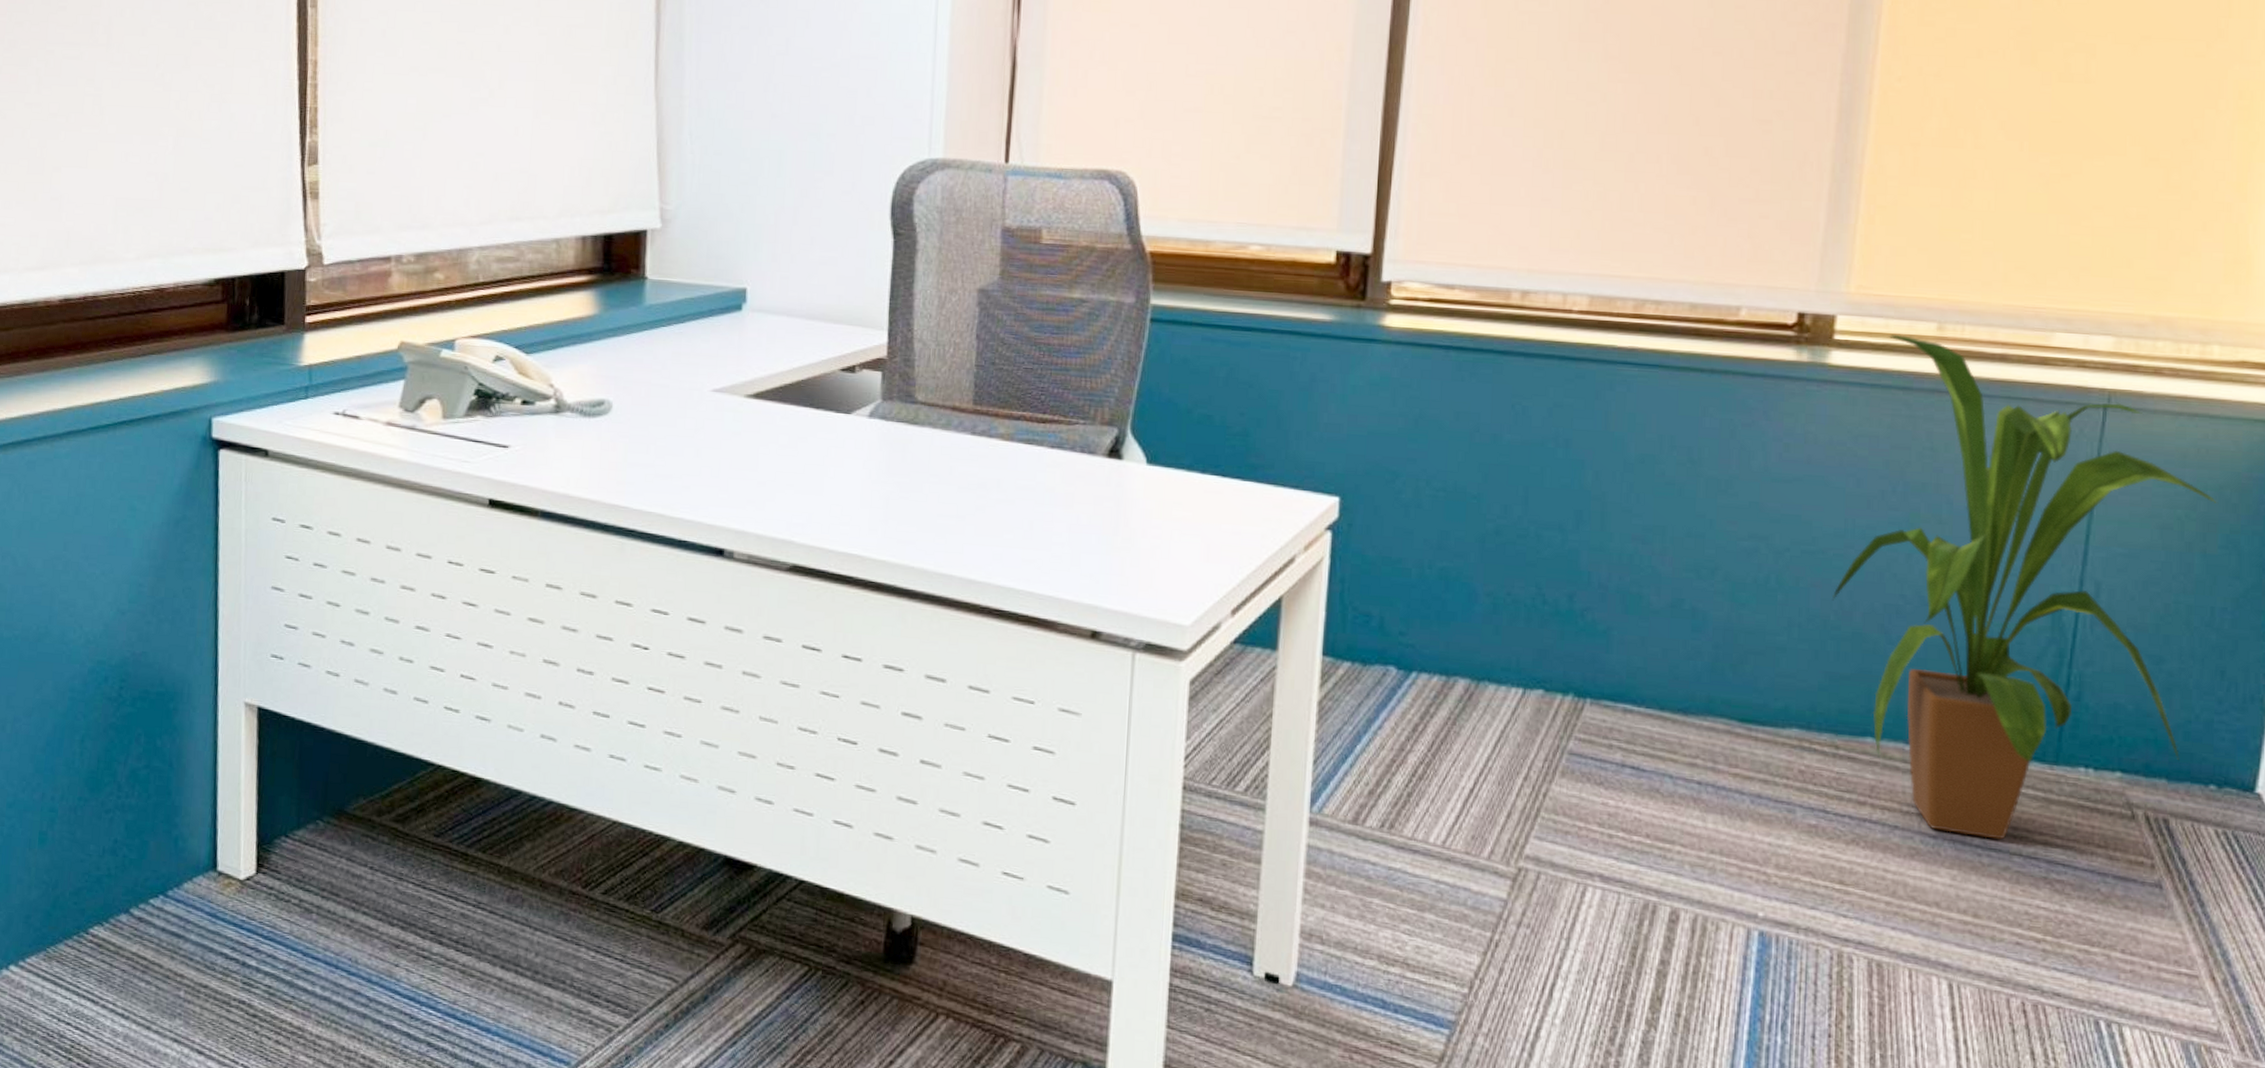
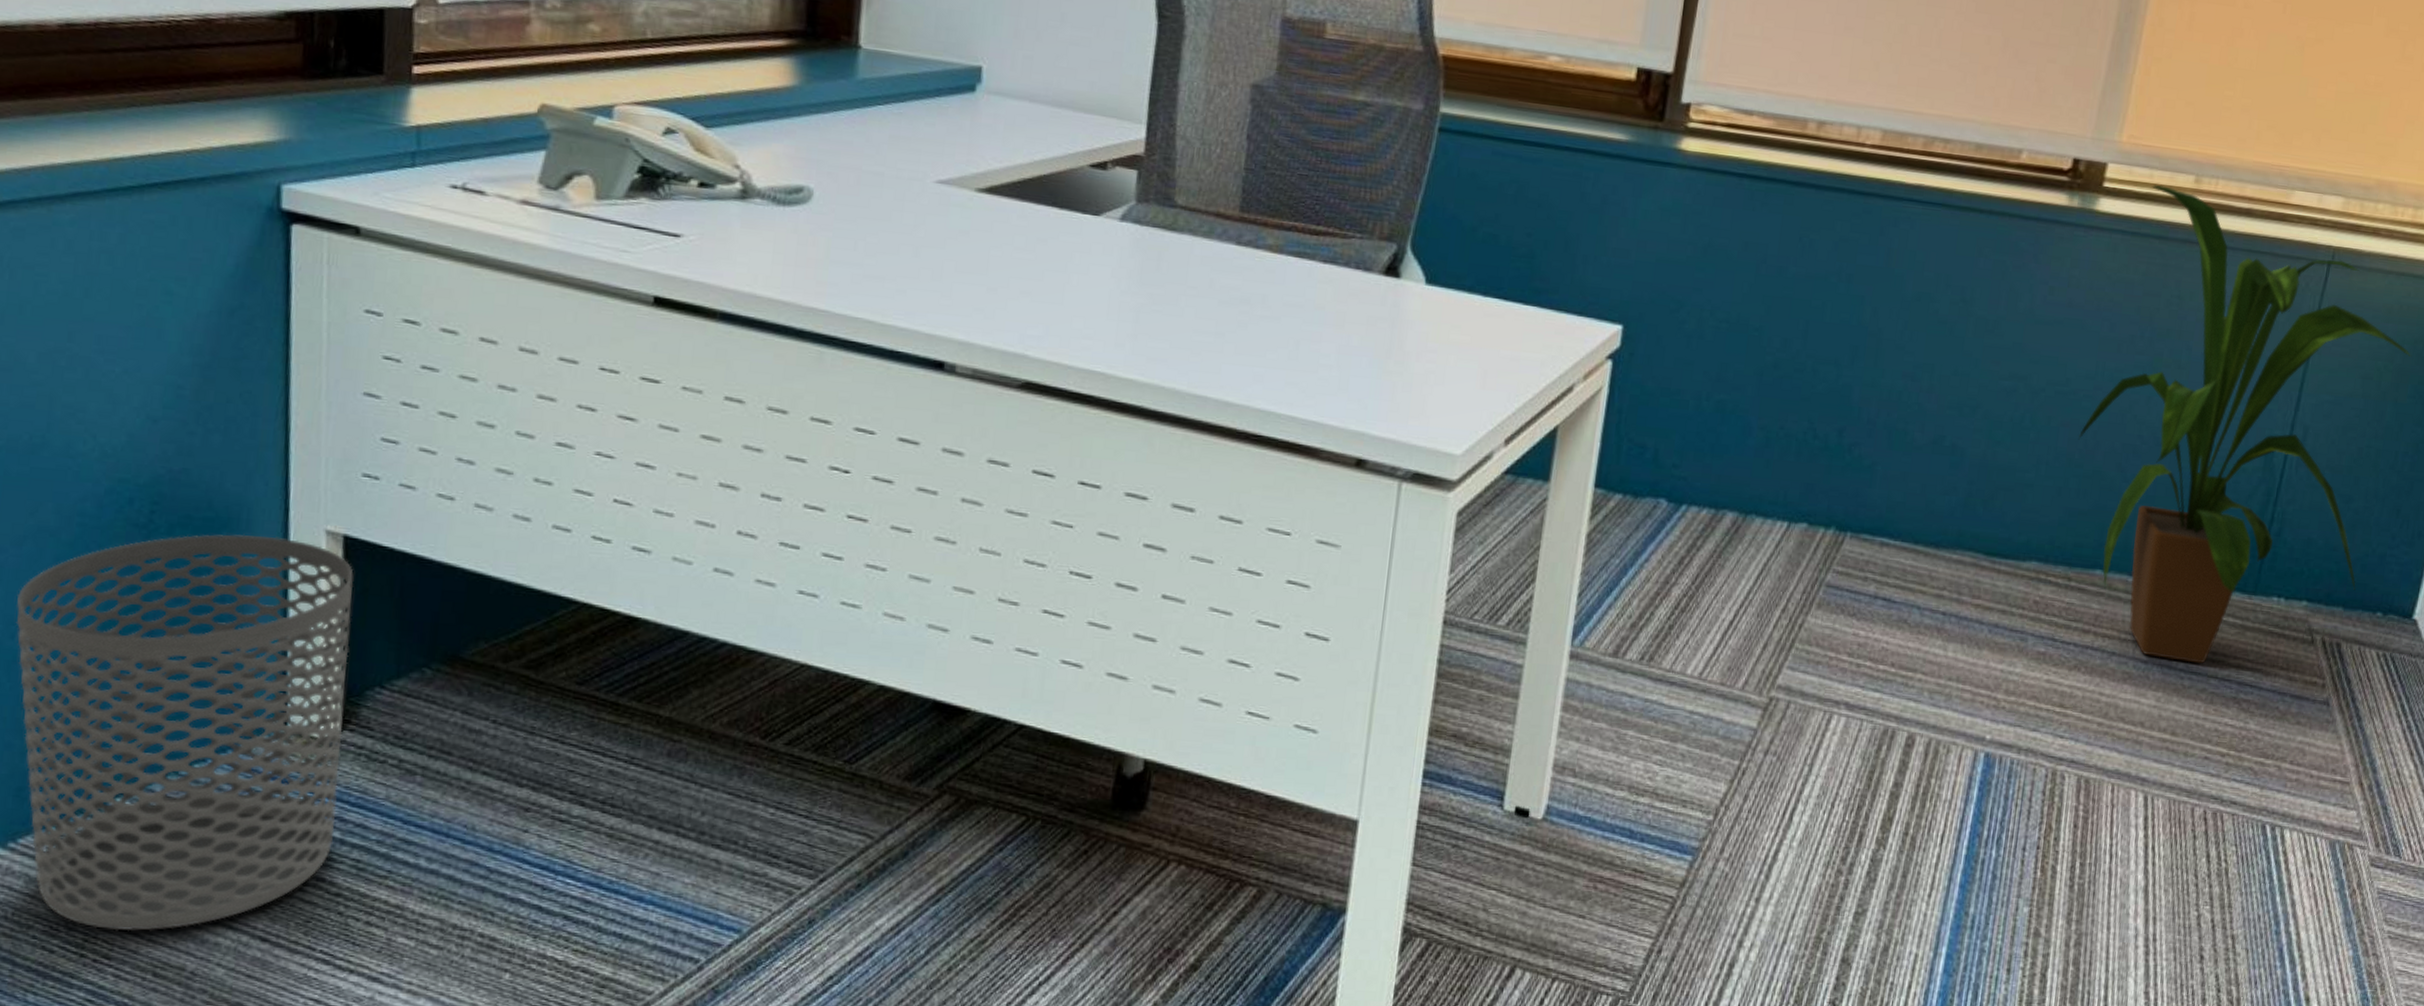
waste bin: none [26,706,265,1041] -> present [15,534,354,932]

